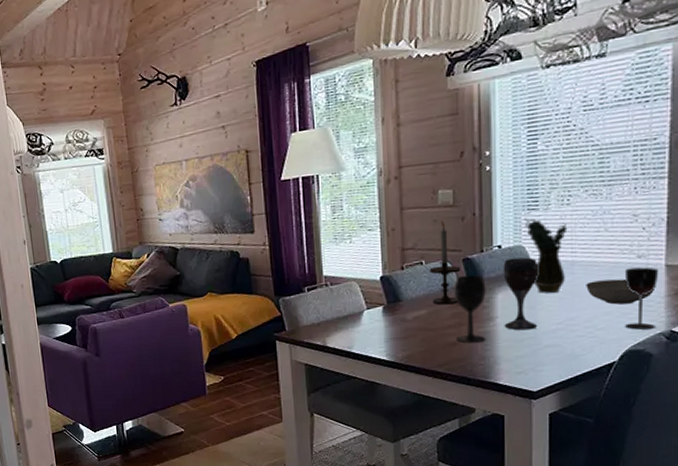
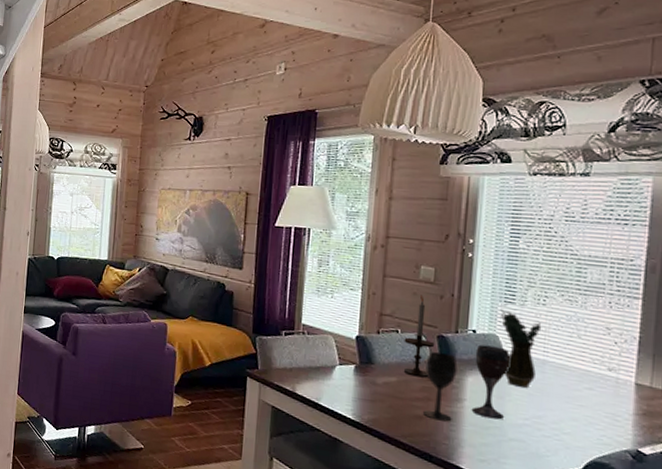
bowl: present [586,278,656,305] -> none [555,383,624,415]
wineglass: present [625,267,659,330] -> none [592,378,629,445]

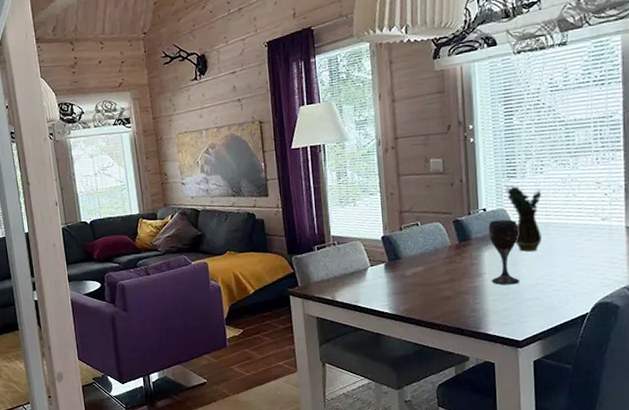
candlestick: present [403,295,435,378] -> none [424,186,452,263]
wine glass: present [424,351,458,422] -> none [446,235,476,297]

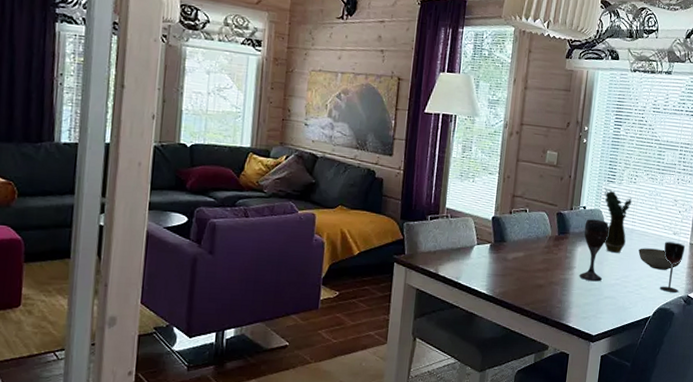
bowl: none [560,238,619,262] -> present [638,248,682,270]
wineglass: none [592,228,621,284] -> present [660,241,686,293]

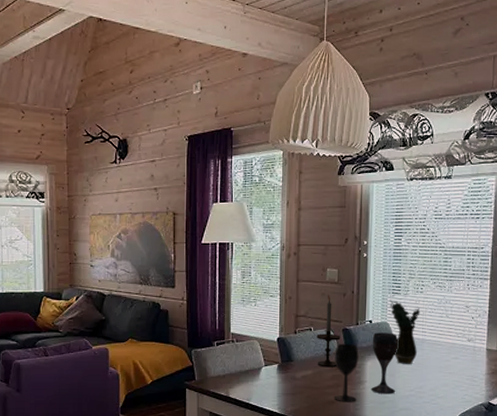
candlestick: none [529,177,555,251] -> present [316,294,341,367]
wine glass: none [543,227,571,288] -> present [334,343,359,402]
bowl: present [638,248,682,270] -> none [431,357,480,378]
wineglass: present [660,241,686,293] -> none [458,349,482,400]

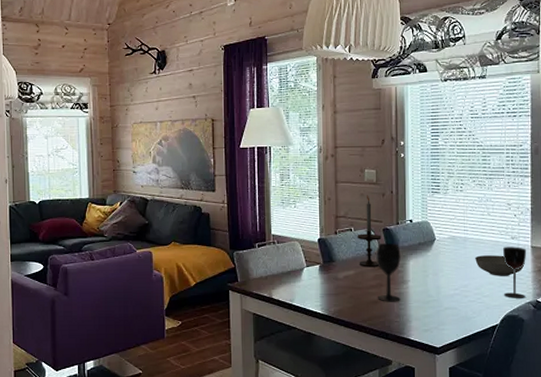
cup: present [371,332,398,394] -> none [413,231,440,294]
vase: present [389,300,420,364] -> none [429,199,461,263]
bowl: none [431,357,480,378] -> present [475,255,525,276]
wineglass: none [458,349,482,400] -> present [503,247,527,298]

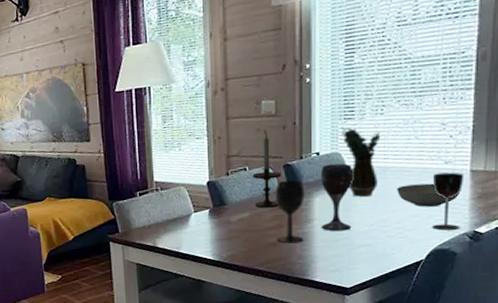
cup: none [413,231,440,294] -> present [320,163,352,232]
vase: none [429,199,461,263] -> present [341,126,381,197]

